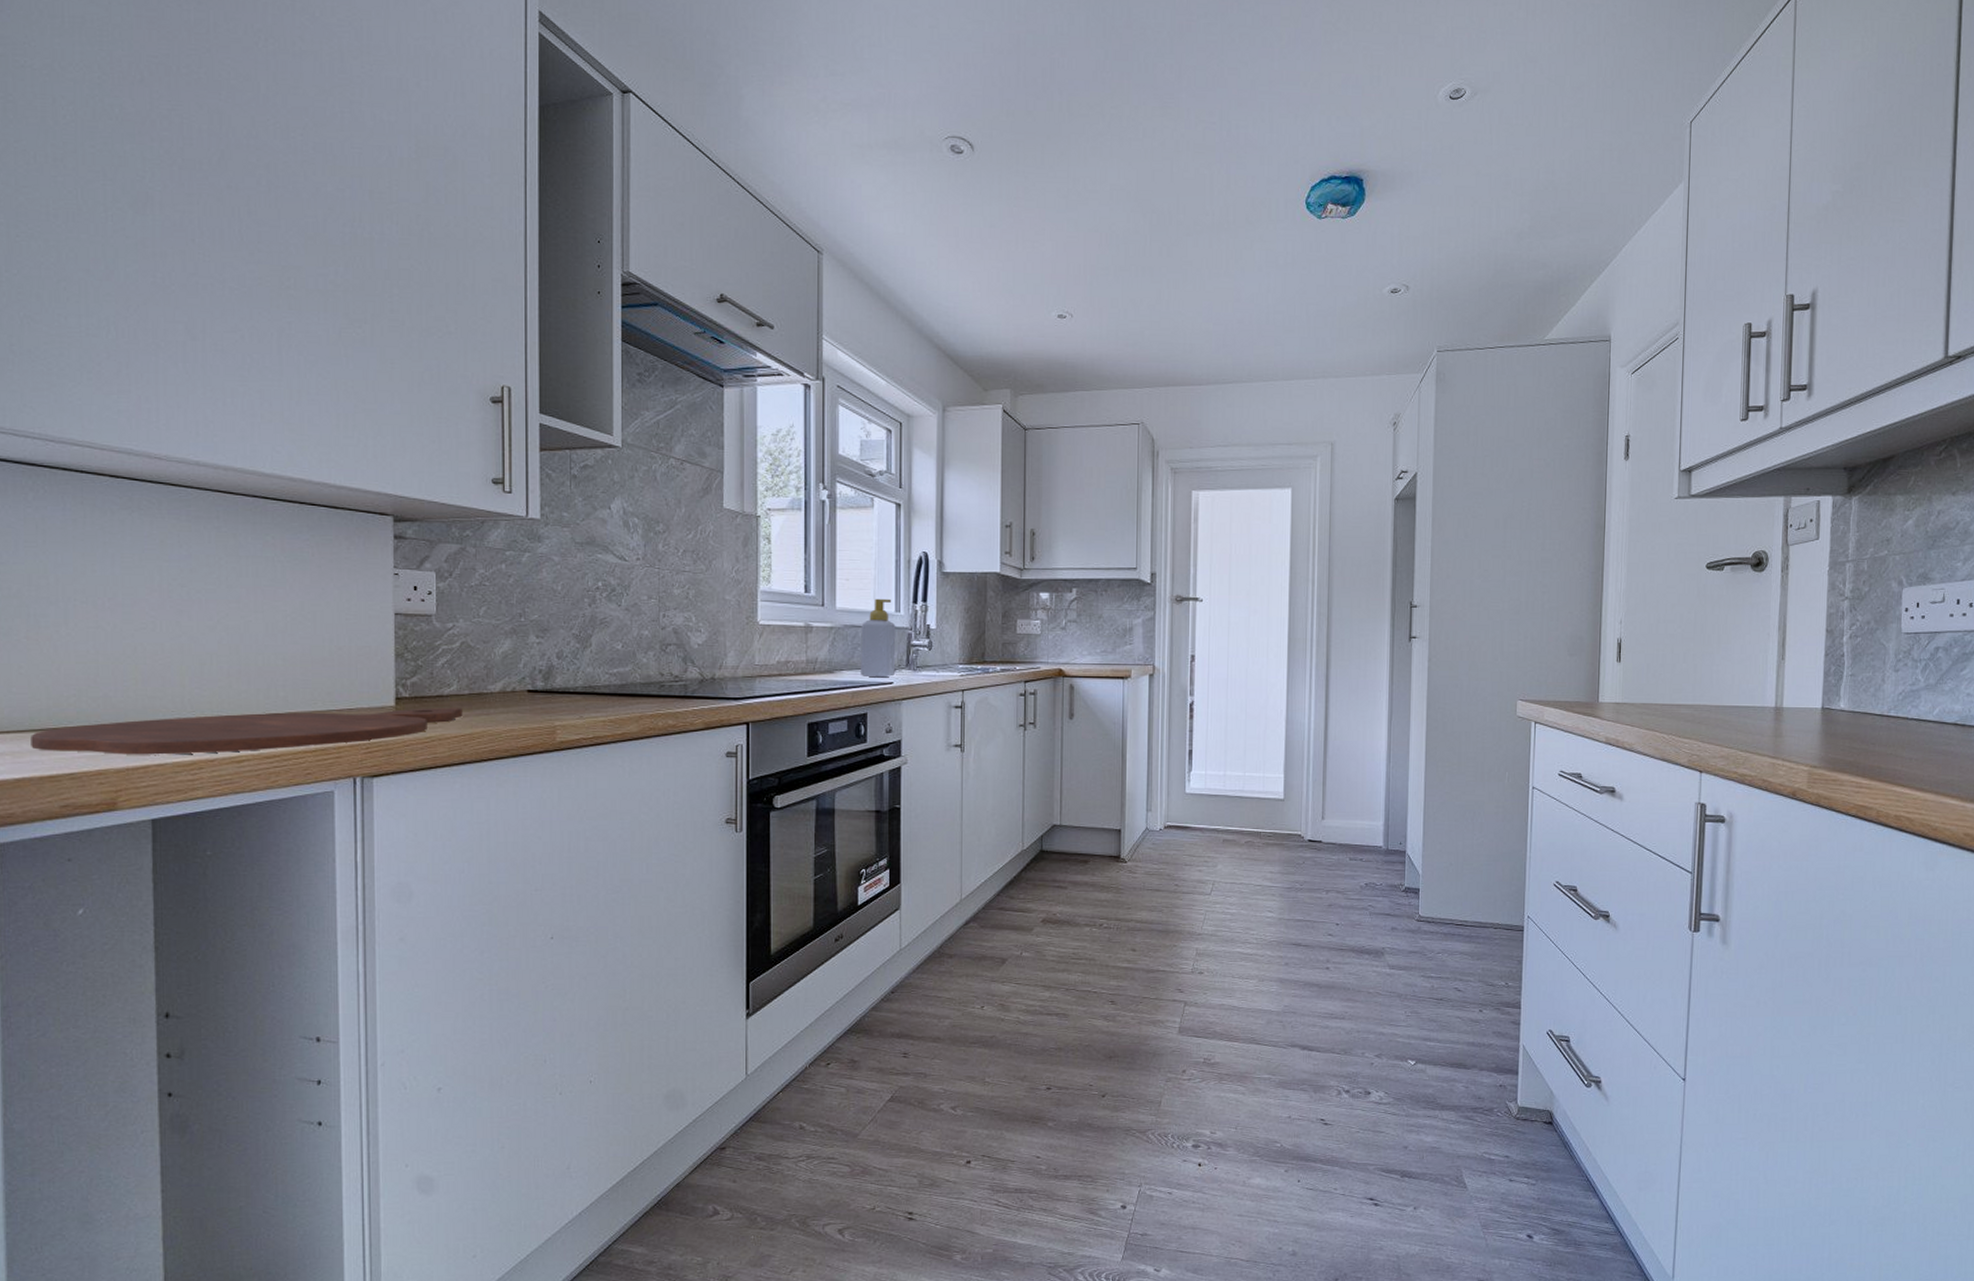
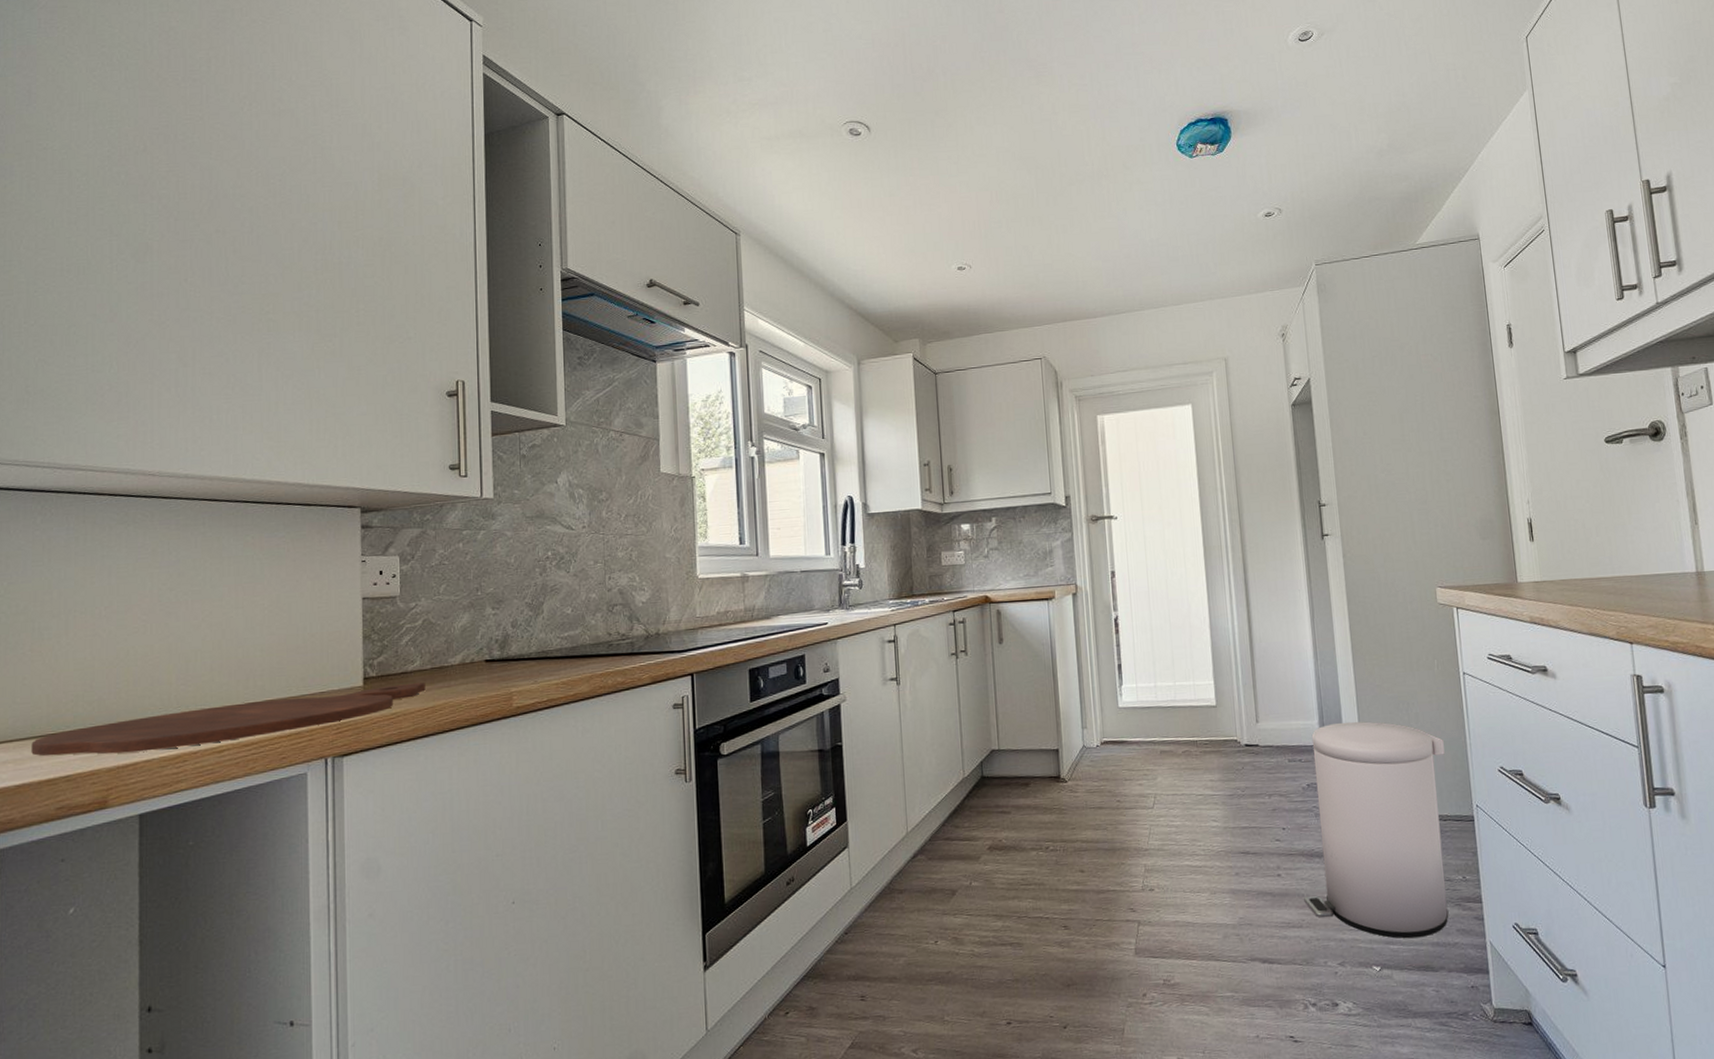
soap bottle: present [861,598,896,678] -> none [794,543,829,620]
pedal bin: none [1349,826,1504,1037] -> present [1304,721,1449,939]

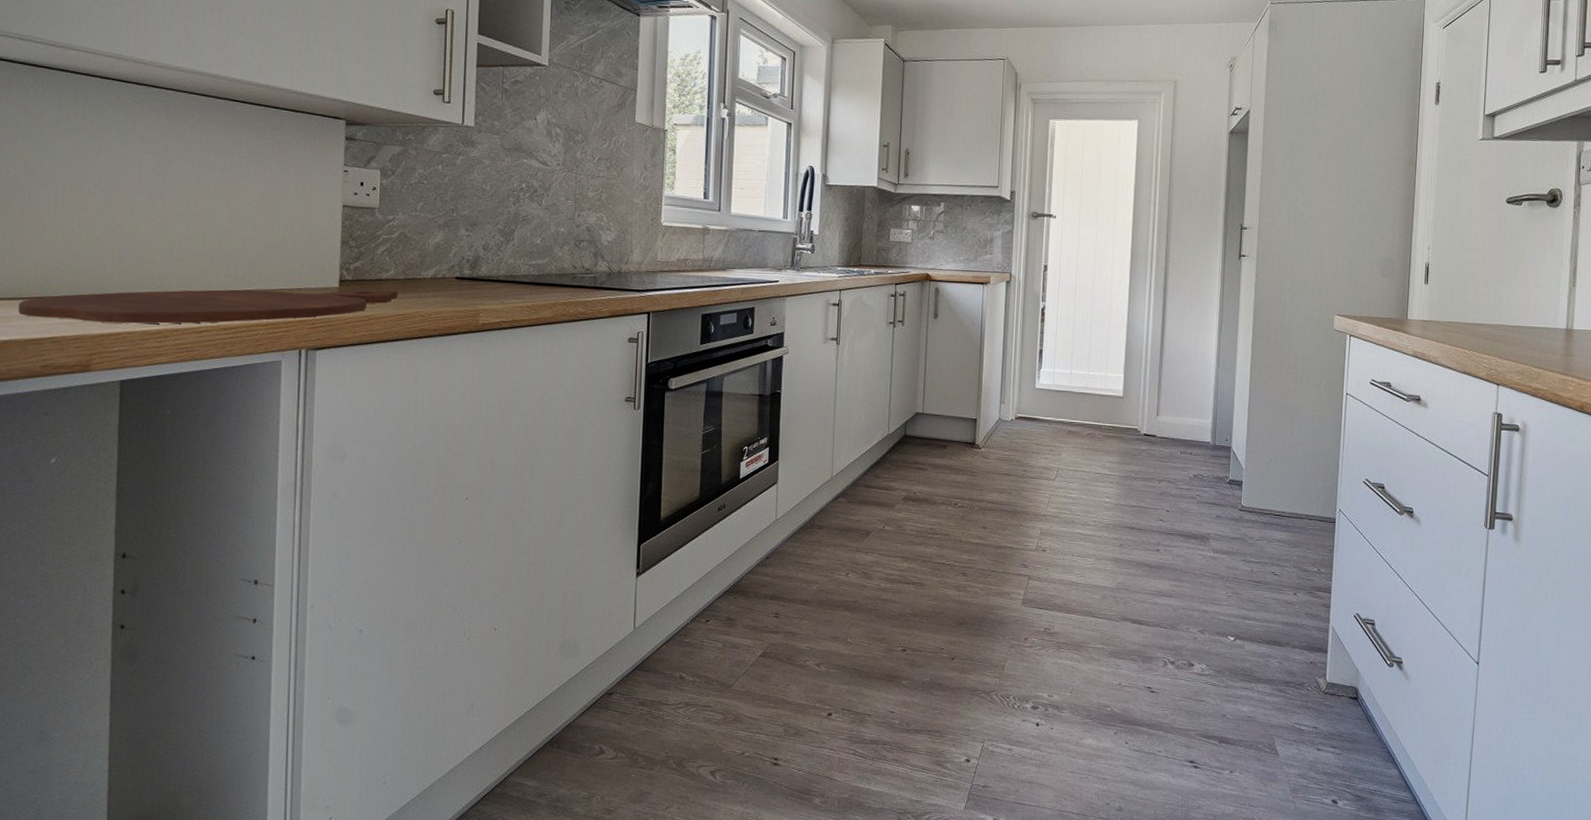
pedal bin: present [1304,721,1449,939] -> none [1177,424,1320,617]

